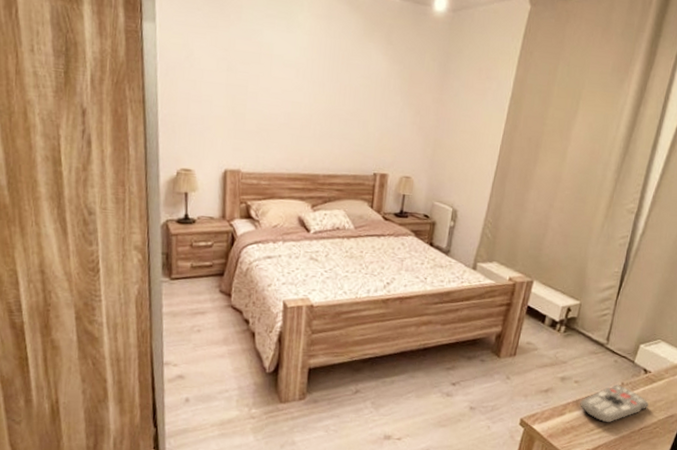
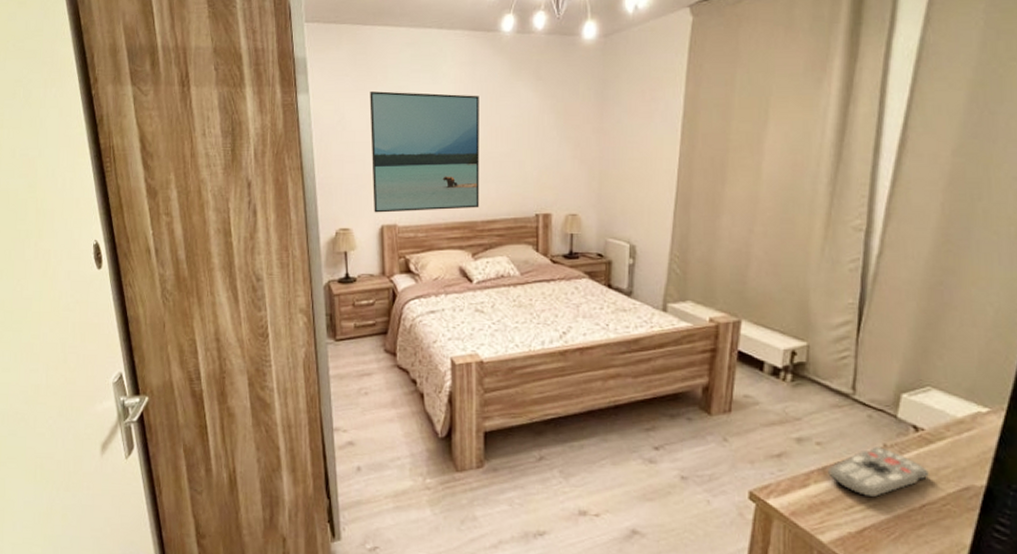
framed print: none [218,31,332,162] -> present [370,91,480,213]

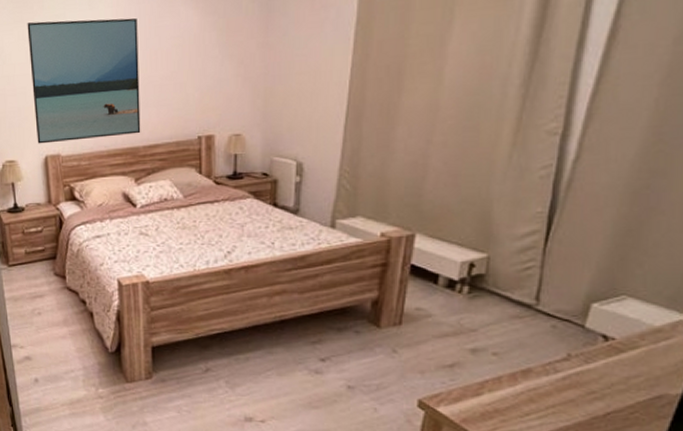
remote control: present [828,445,929,498] -> none [504,355,617,406]

